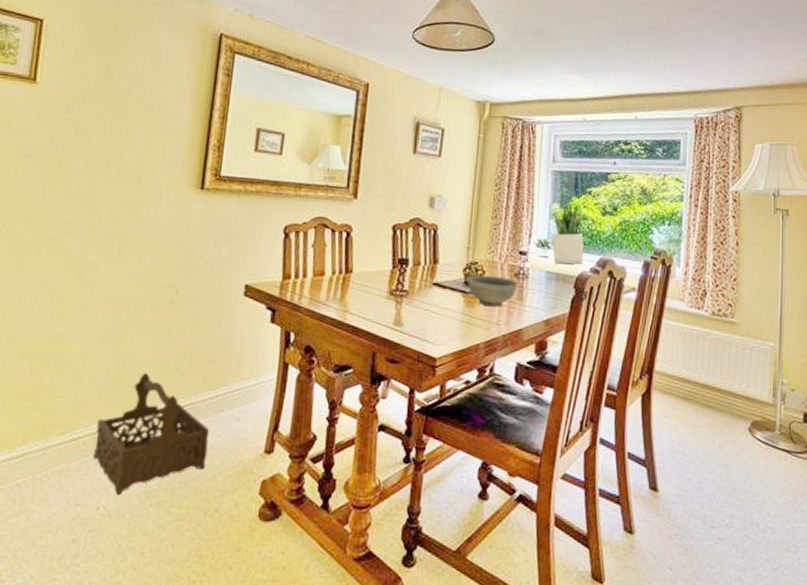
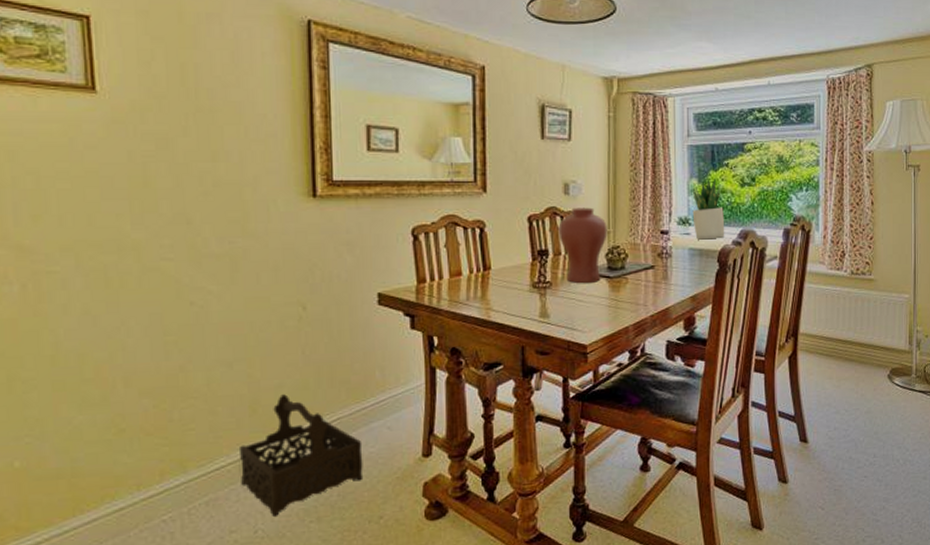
vase: none [420,221,468,296] -> present [558,207,607,283]
bowl: present [466,275,518,307] -> none [609,258,662,289]

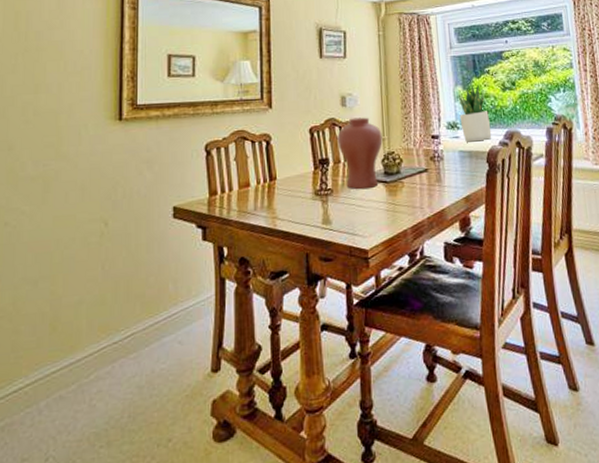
decorative basket: present [238,394,364,516] -> none [36,311,154,442]

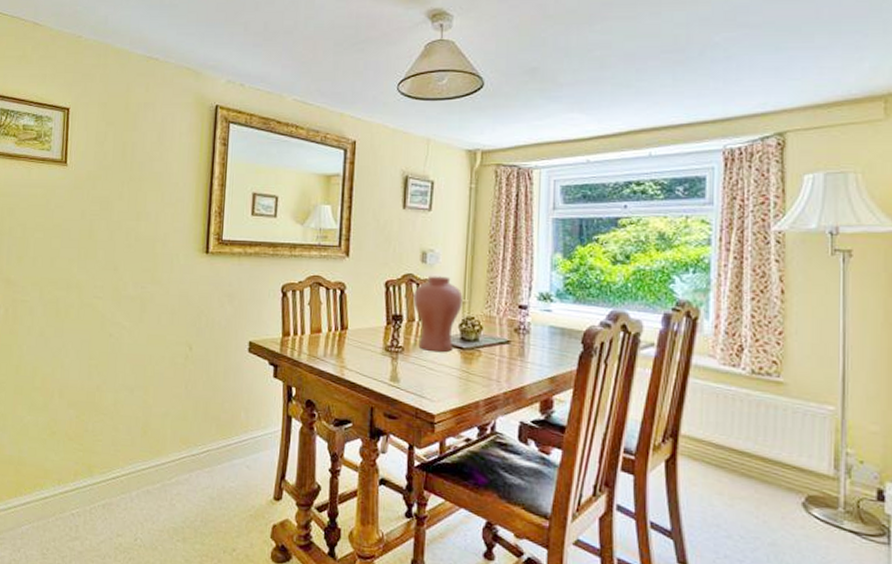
planter: present [458,85,492,142] -> none [555,254,592,319]

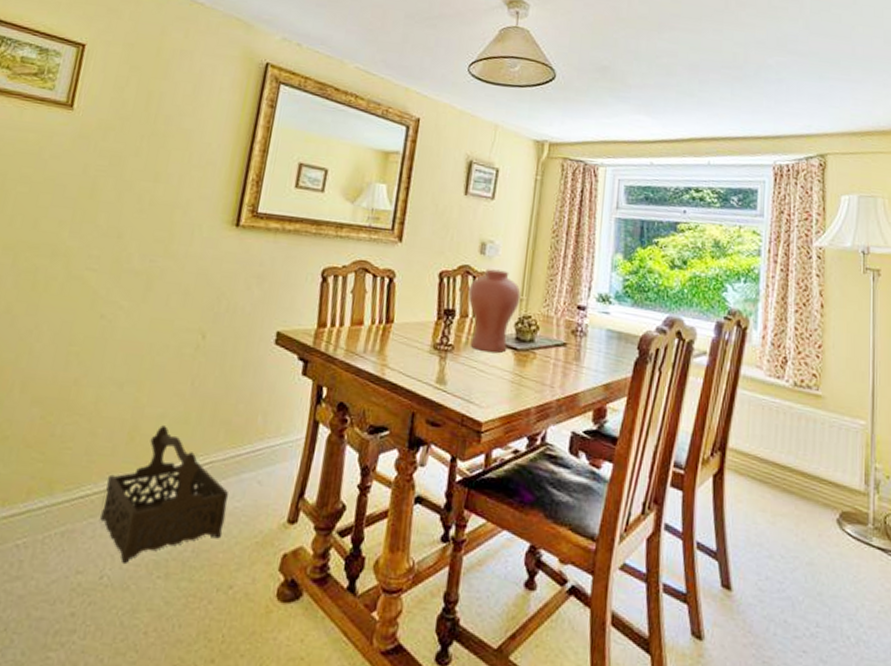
decorative basket: none [129,422,225,529] -> present [100,425,229,563]

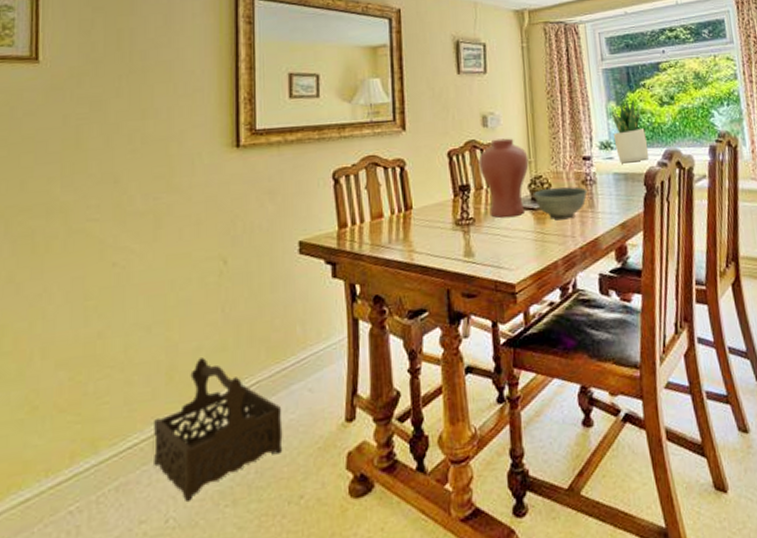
bowl: none [518,330,576,367] -> present [533,186,588,220]
planter: none [614,256,650,324] -> present [611,100,650,164]

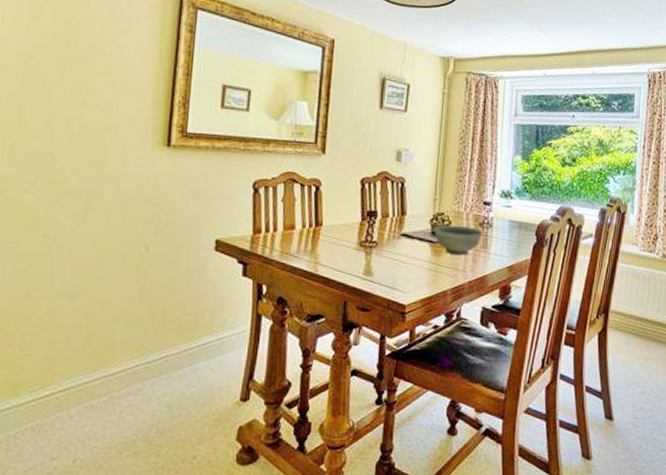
decorative basket: present [152,358,283,501] -> none [67,329,185,447]
vase: present [478,138,529,218] -> none [388,174,434,246]
planter: present [611,100,650,164] -> none [514,156,545,214]

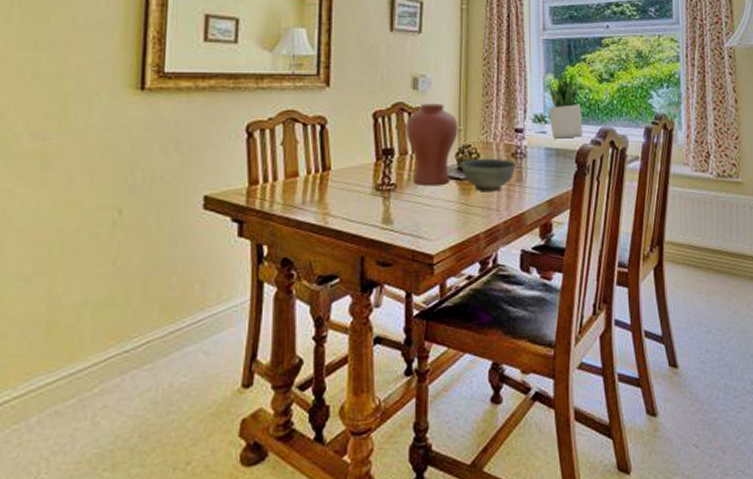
vase: none [388,174,434,246] -> present [405,103,458,185]
planter: none [514,156,545,214] -> present [548,74,583,139]

